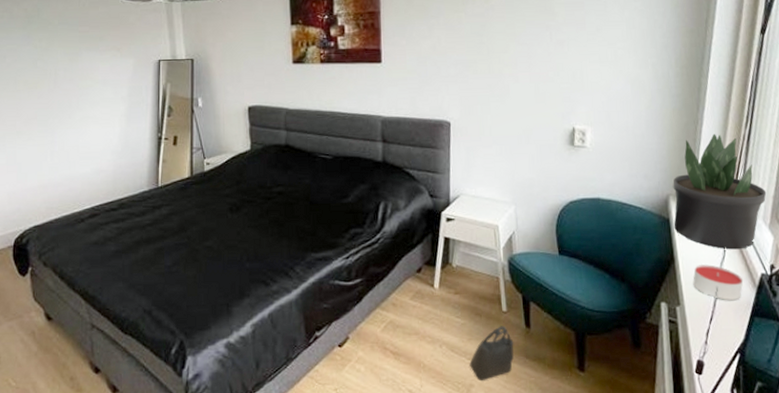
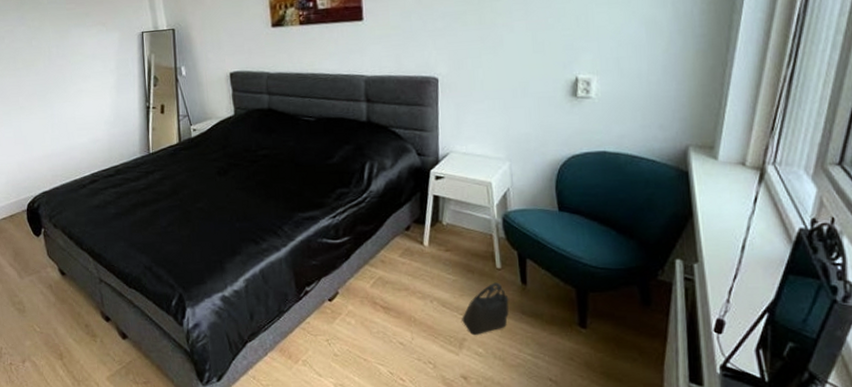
planter: present [673,133,767,250] -> none [693,76,811,203]
candle: present [693,264,744,301] -> none [714,219,777,258]

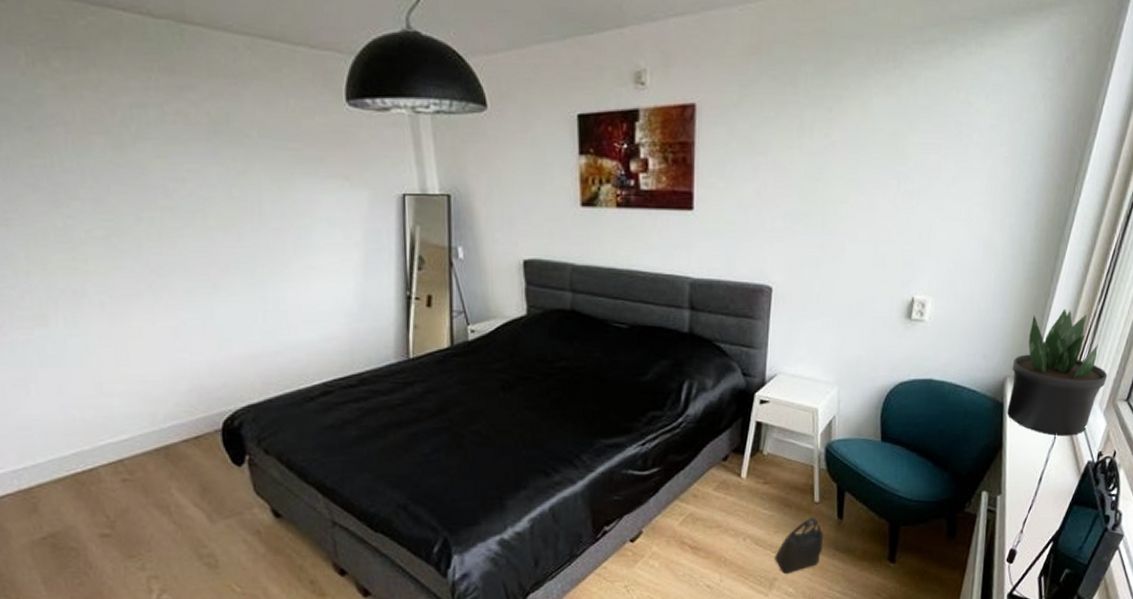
planter: none [693,76,811,203] -> present [1007,308,1108,437]

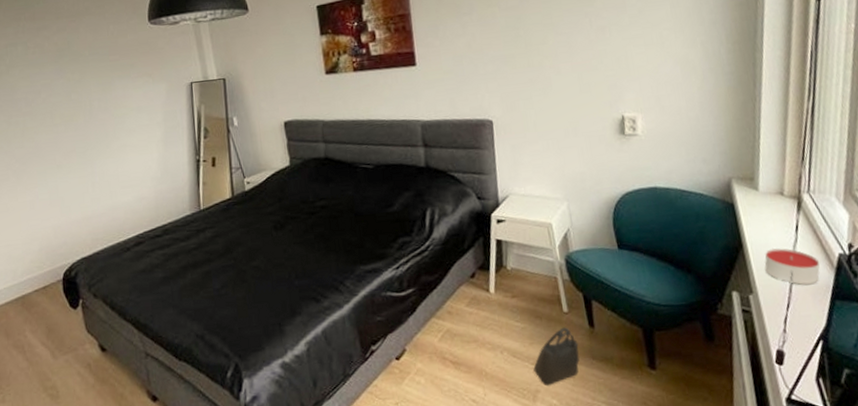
planter: present [1007,308,1108,437] -> none [734,109,838,231]
candle: none [1017,452,1069,490] -> present [764,248,820,285]

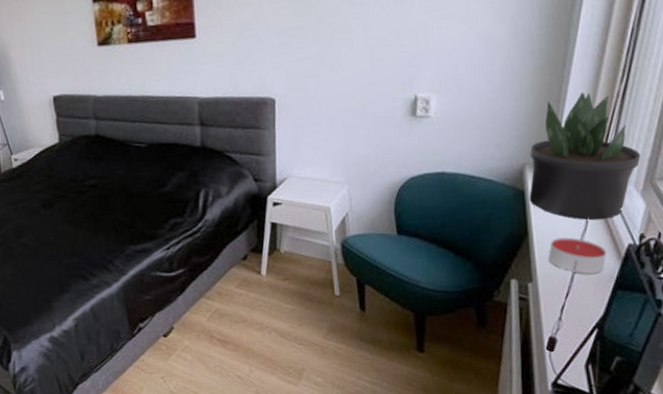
handbag: present [533,327,580,385] -> none [300,310,348,365]
planter: none [734,109,838,231] -> present [529,92,641,221]

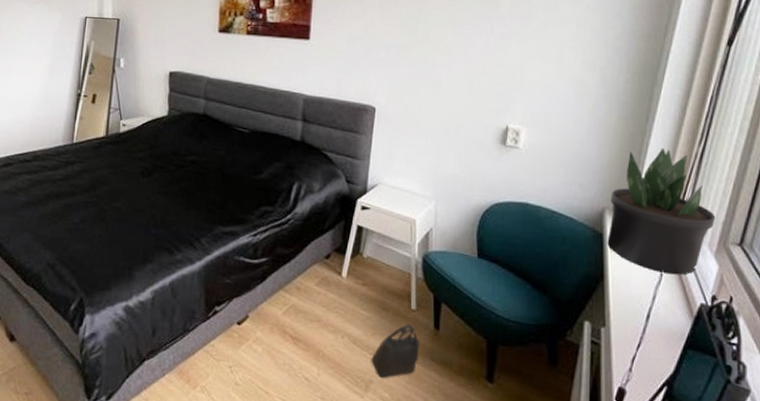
handbag: none [300,310,348,365] -> present [371,324,420,378]
candle: present [548,237,607,275] -> none [622,286,680,329]

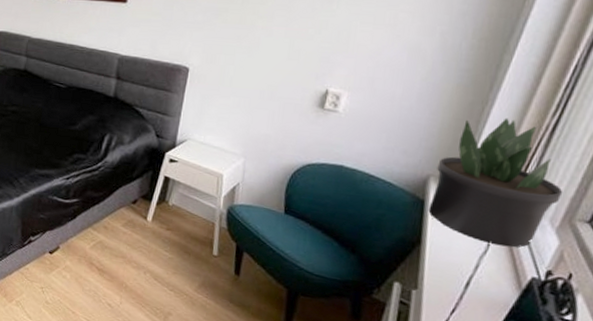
handbag: present [371,324,420,378] -> none [170,267,220,312]

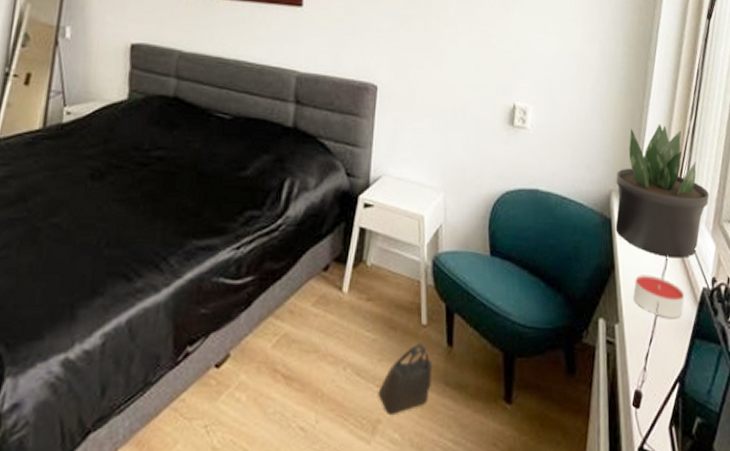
handbag: none [170,267,220,312] -> present [378,343,433,414]
candle: none [439,253,506,299] -> present [633,275,685,319]

